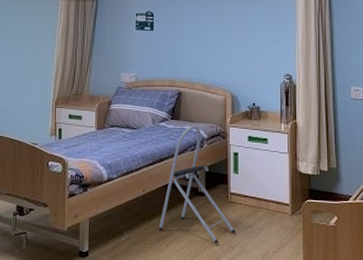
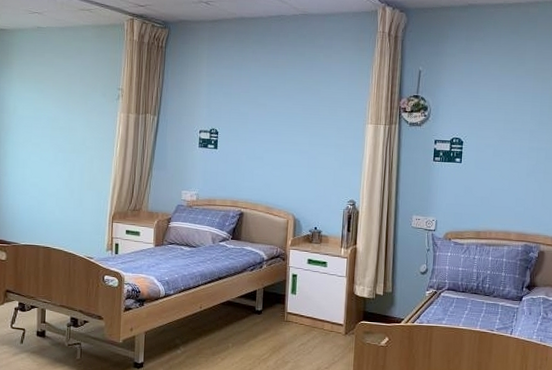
step stool: present [158,126,235,244] -> none [214,246,290,359]

